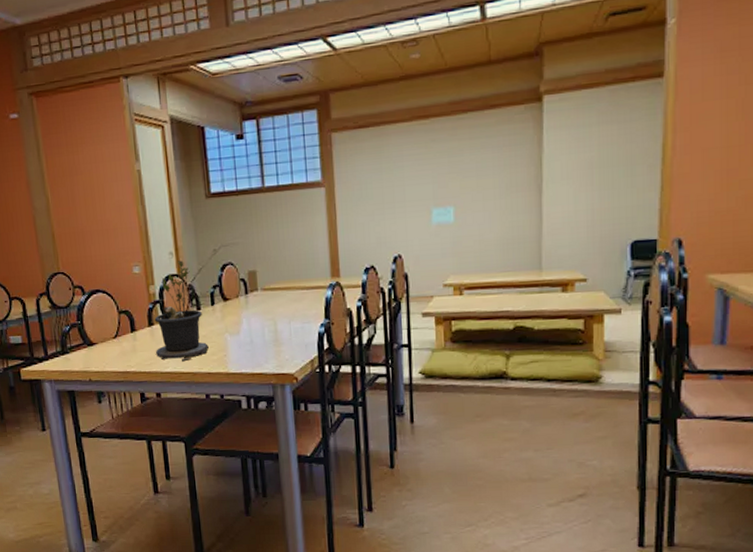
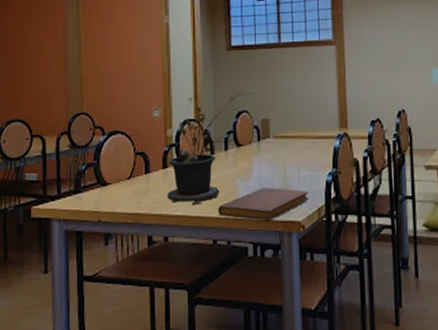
notebook: none [208,341,302,374] -> present [217,188,309,220]

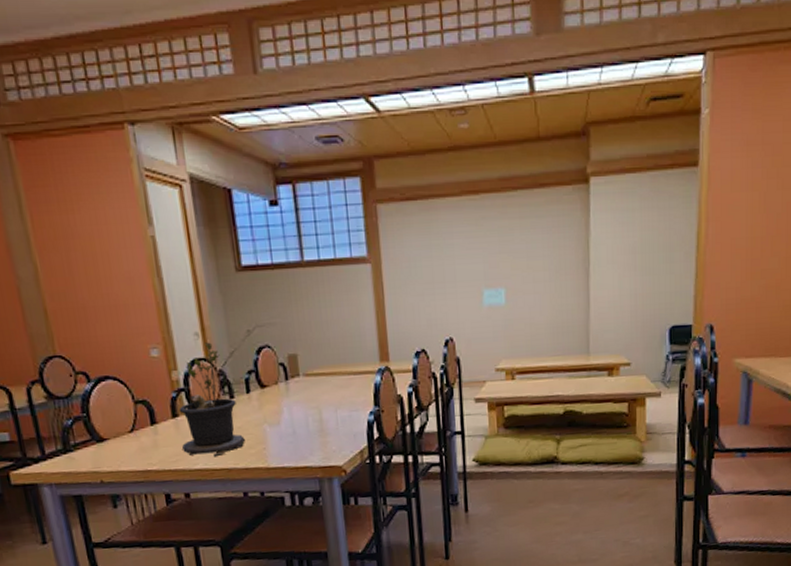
notebook: present [217,188,309,220] -> none [245,431,350,468]

